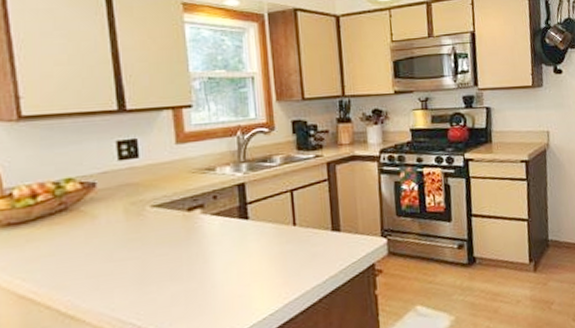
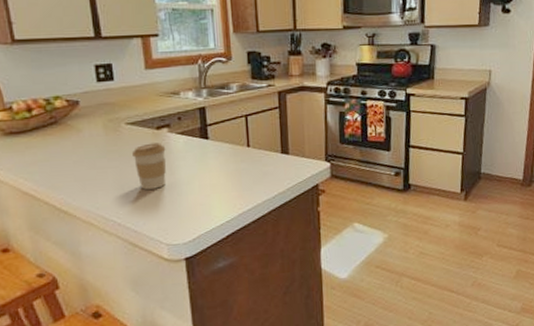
coffee cup: none [158,226,199,283] -> present [132,142,167,190]

